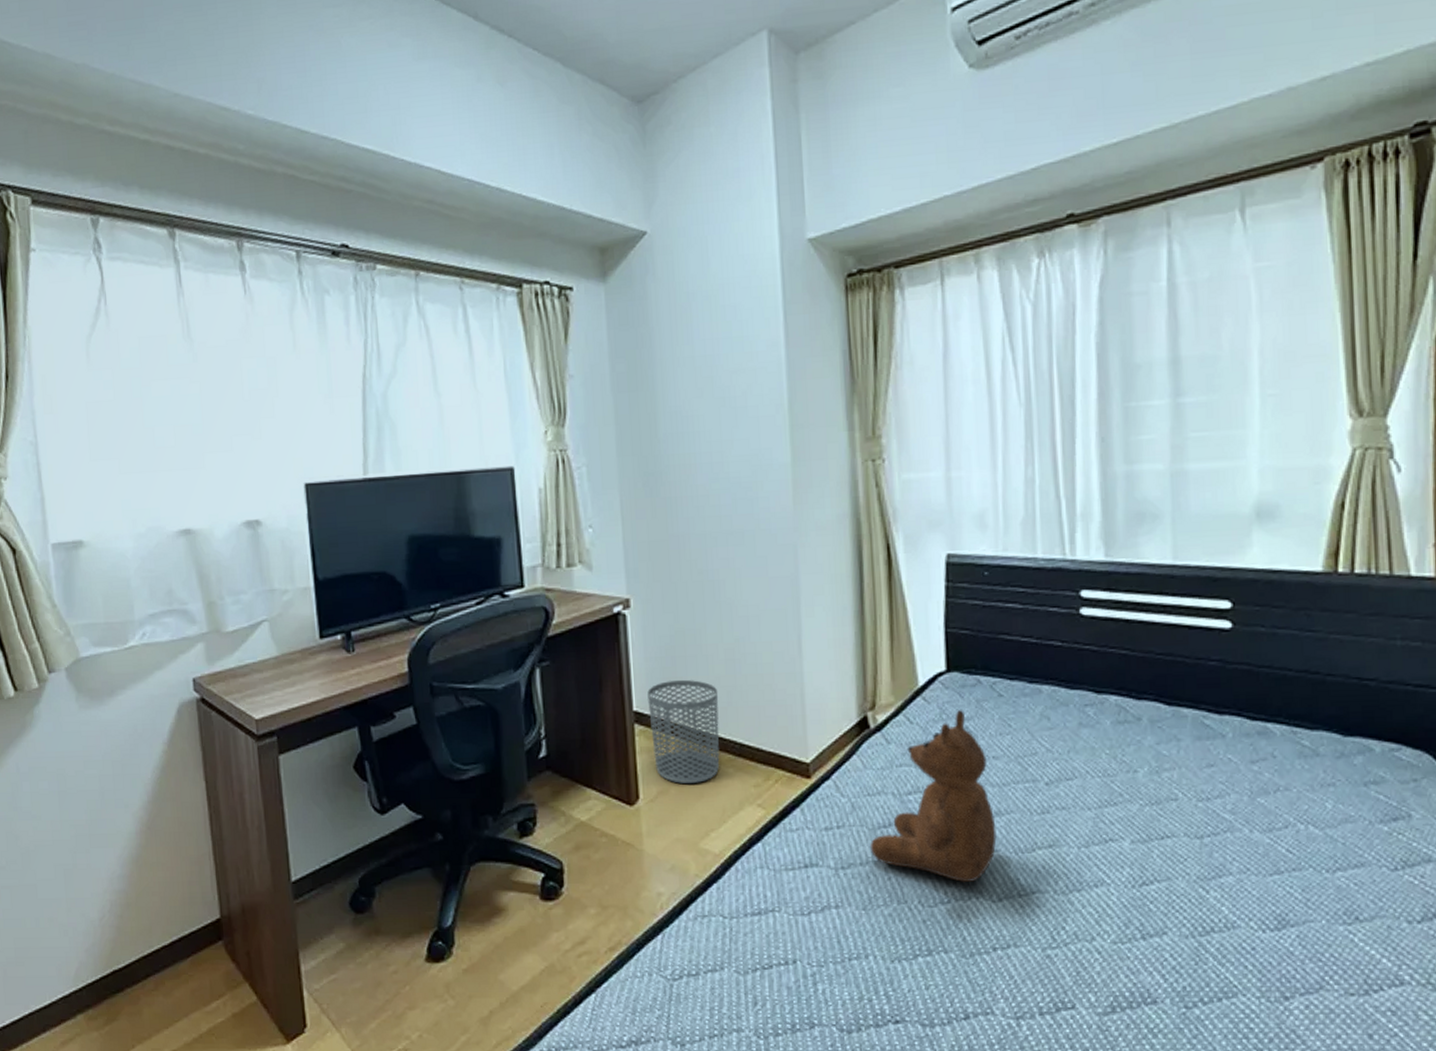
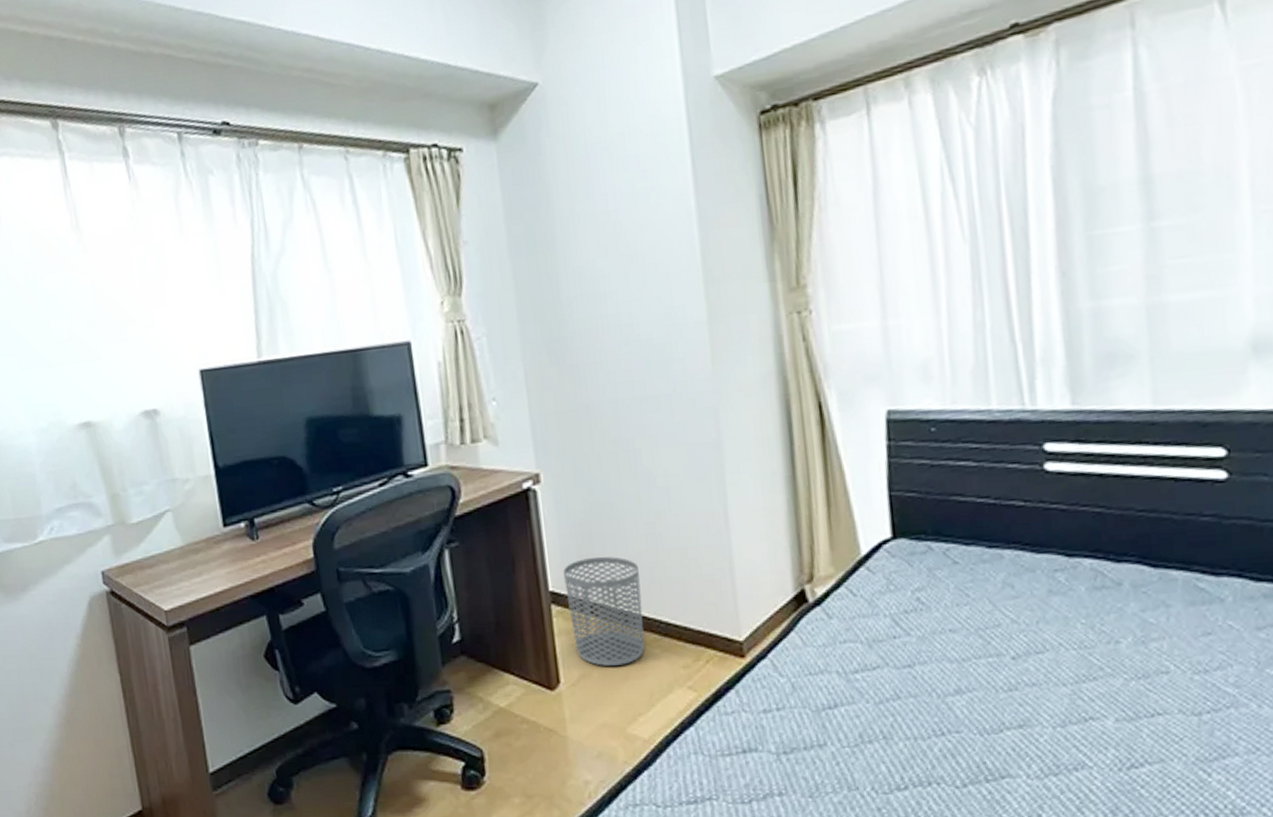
teddy bear: present [871,710,997,882] -> none [815,580,958,766]

